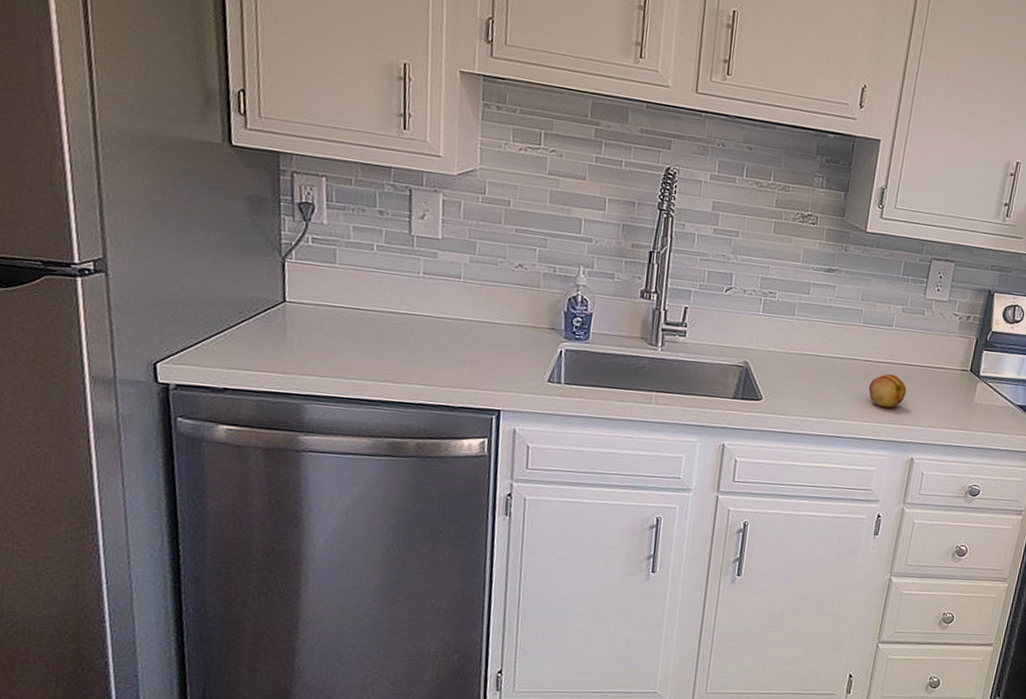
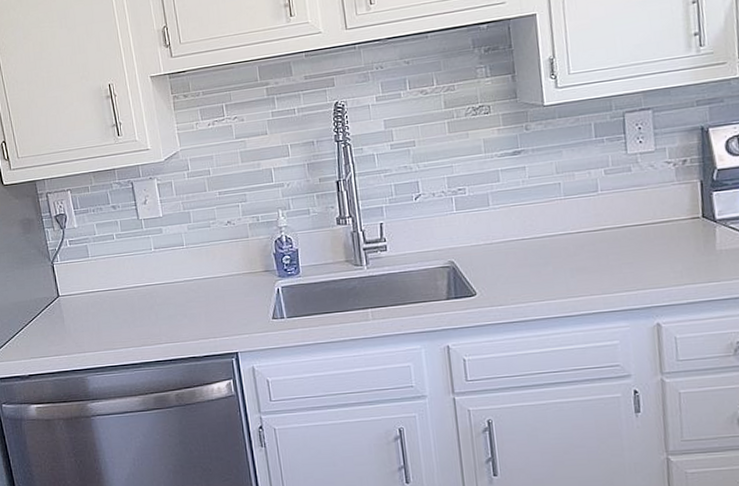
fruit: present [868,373,907,408] -> none [587,240,633,277]

